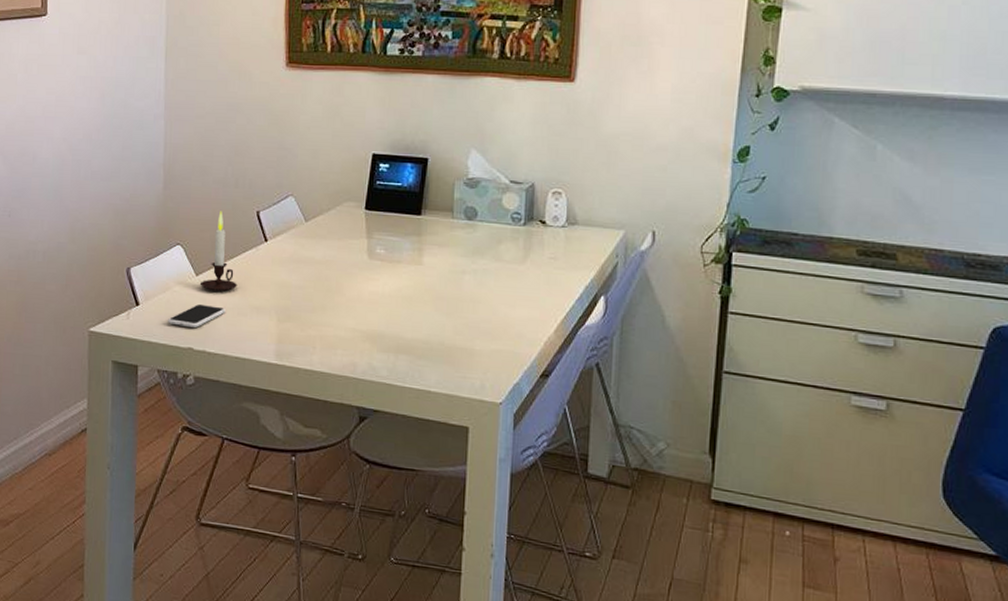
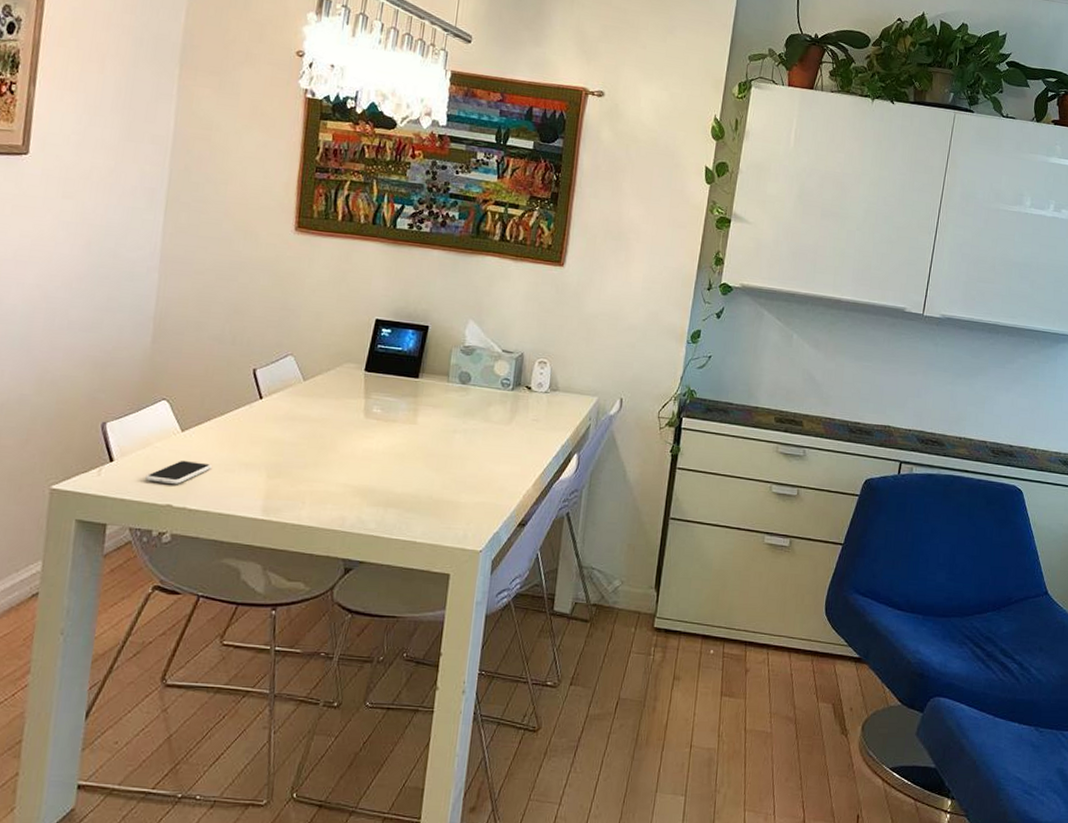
candle: present [199,211,237,292] -> none [185,367,227,448]

